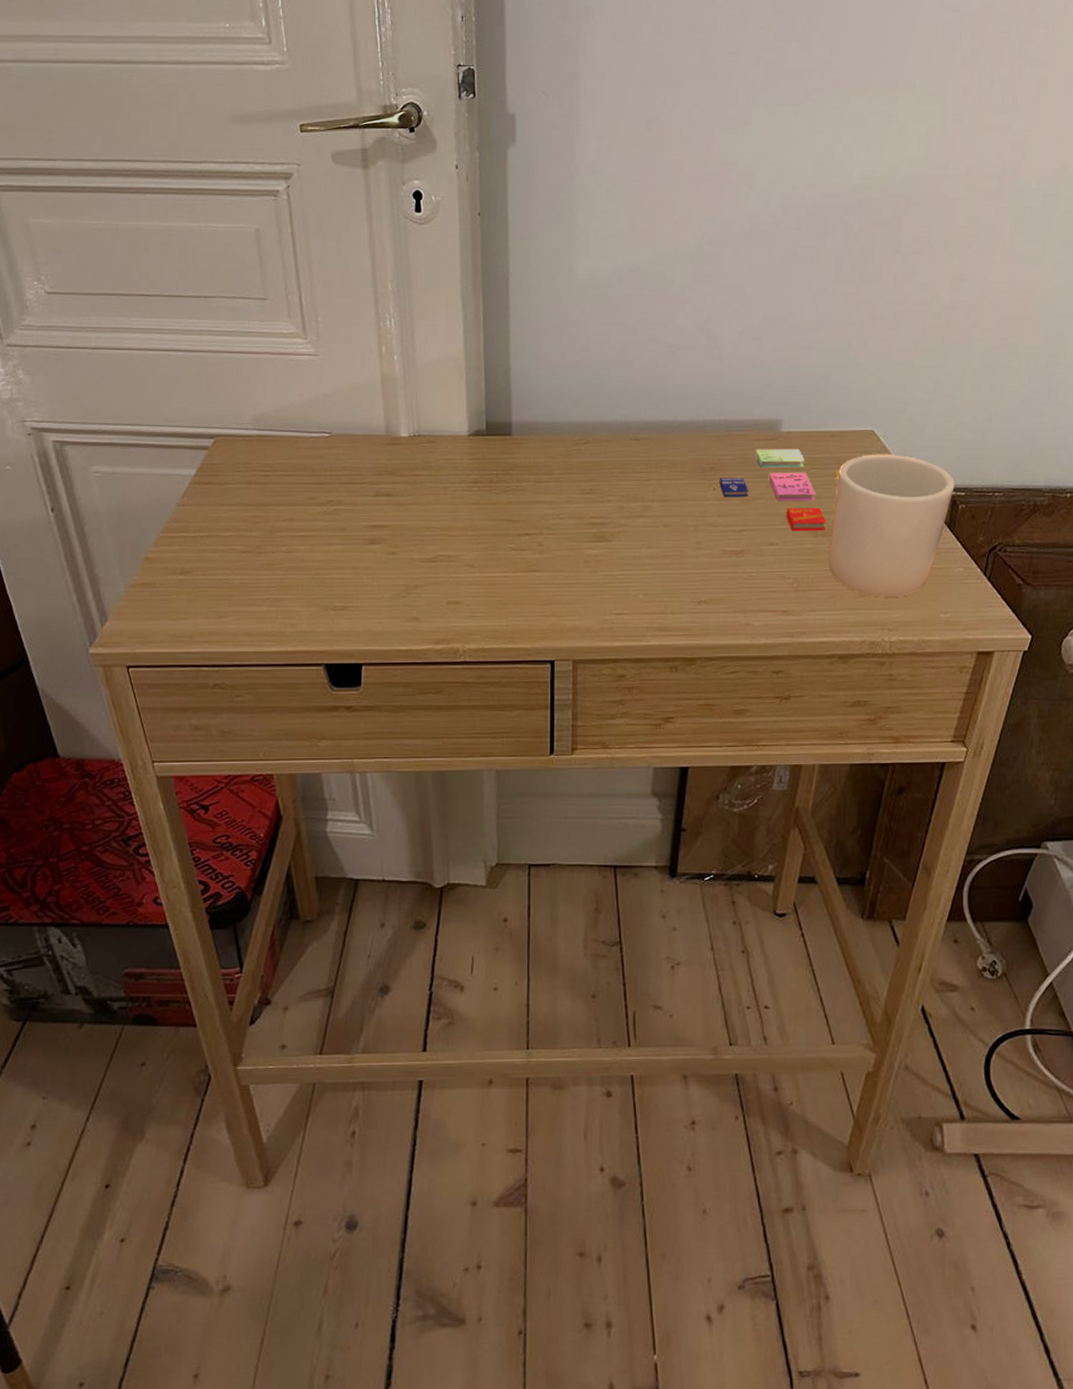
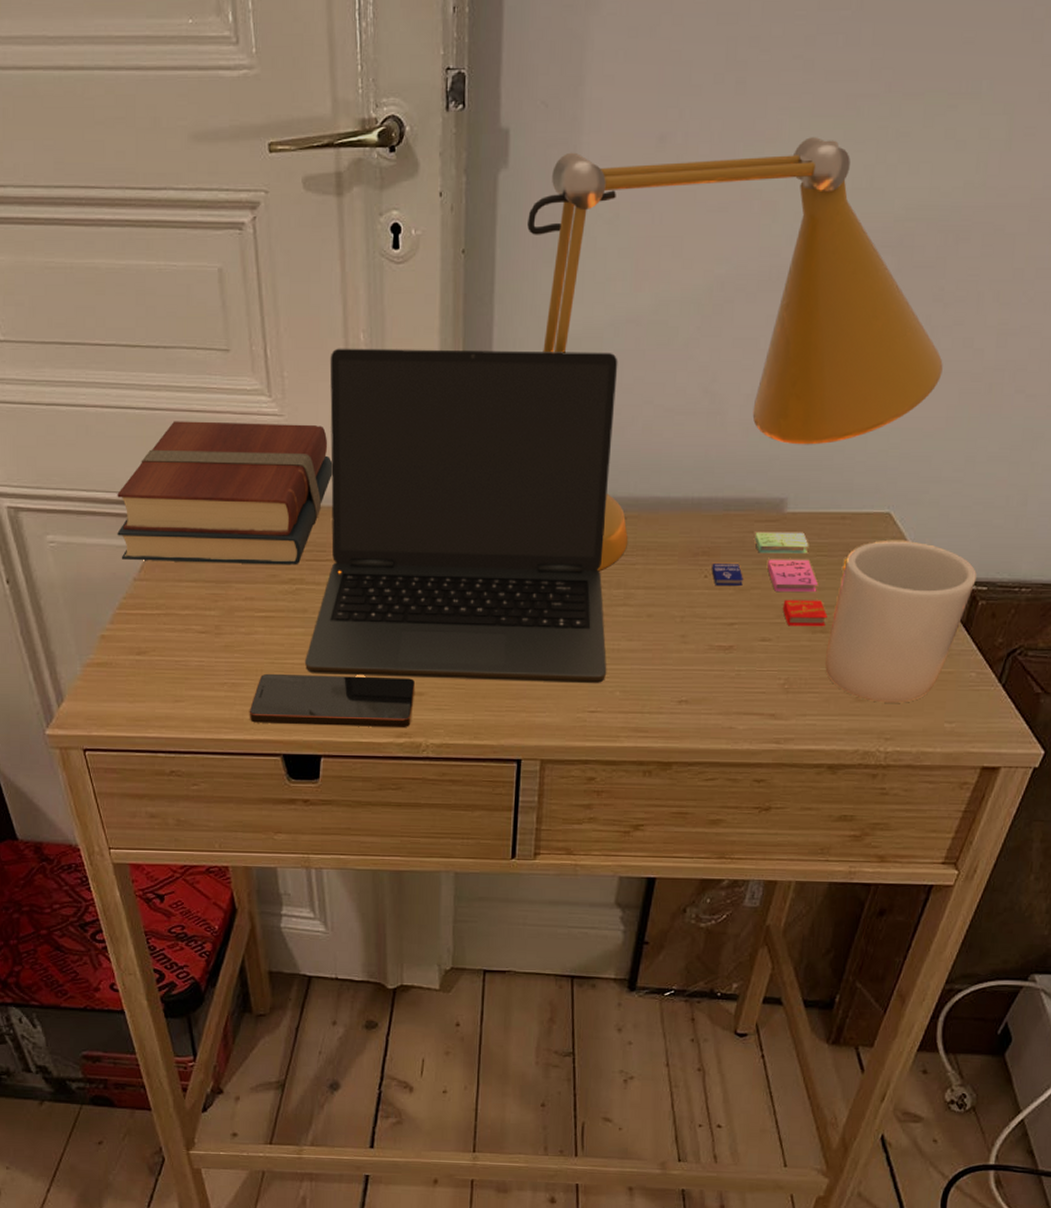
books: none [161,361,366,489] -> present [117,421,333,565]
phone: none [291,588,451,636] -> present [249,673,416,727]
laptop: none [344,296,630,589] -> present [304,348,618,684]
table lamp: none [535,122,907,487] -> present [527,137,943,572]

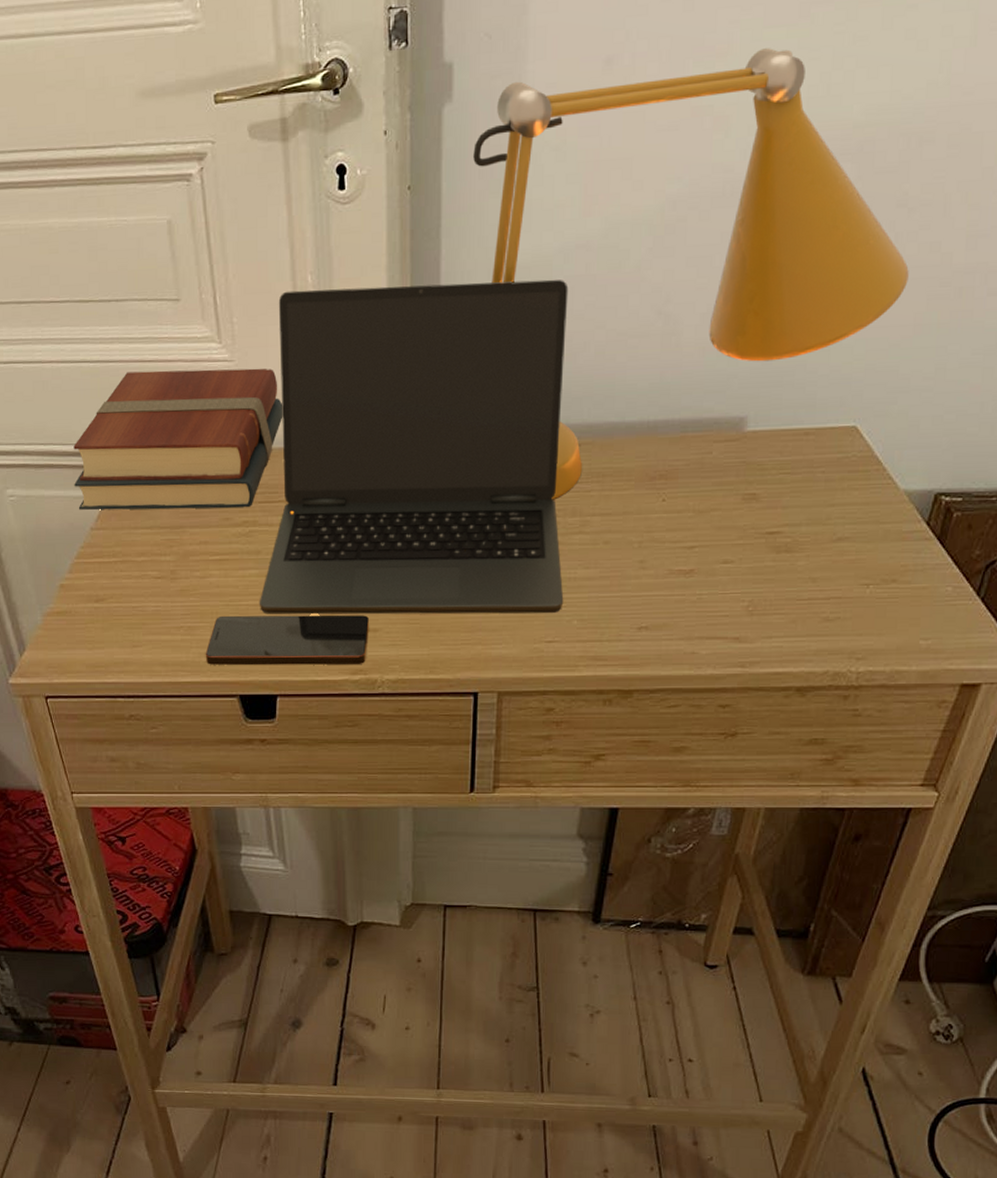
books: present [712,533,847,627] -> none [670,451,812,547]
mug: present [825,541,977,703] -> none [791,454,950,622]

